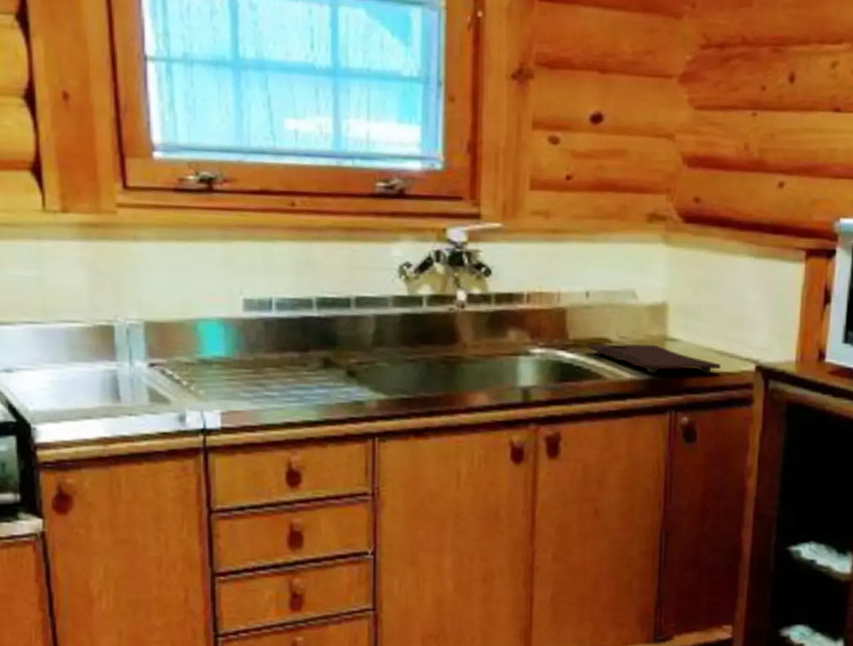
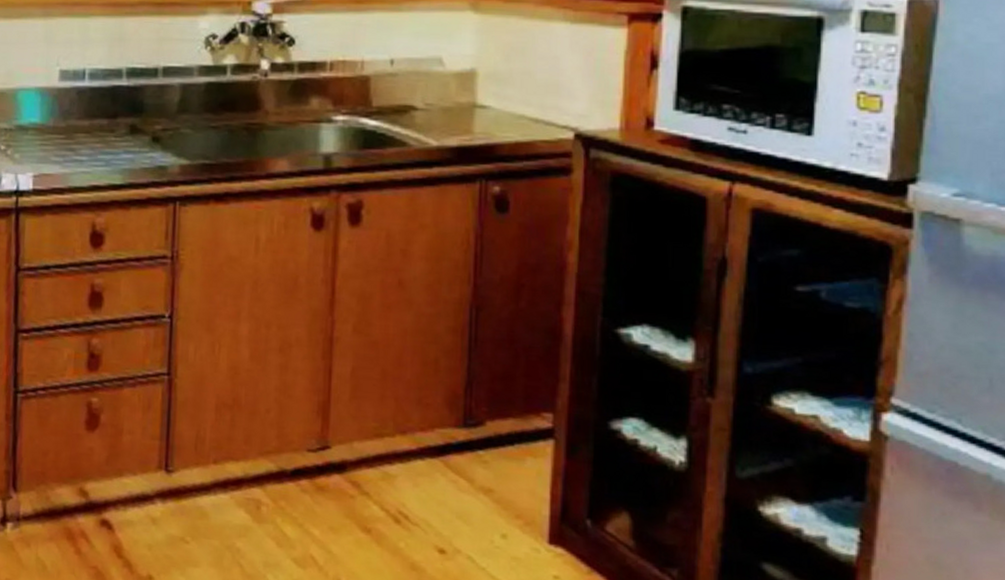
cutting board: present [587,343,722,374] -> none [392,111,537,141]

